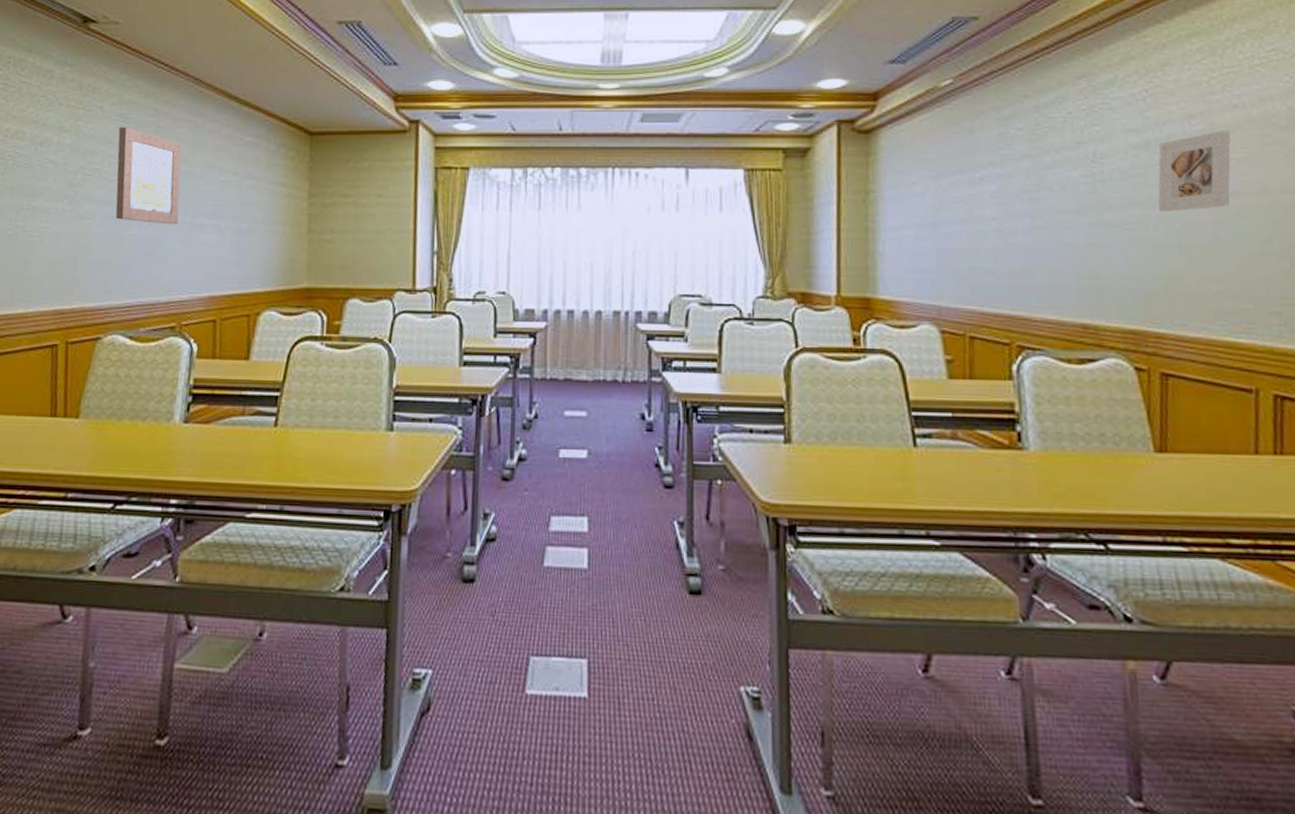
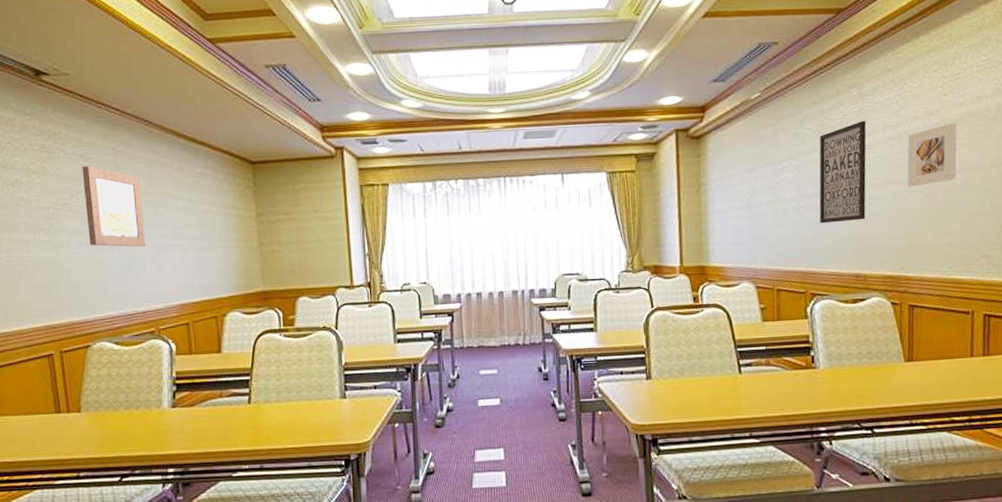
wall art: none [1031,121,1100,253] -> present [819,120,867,224]

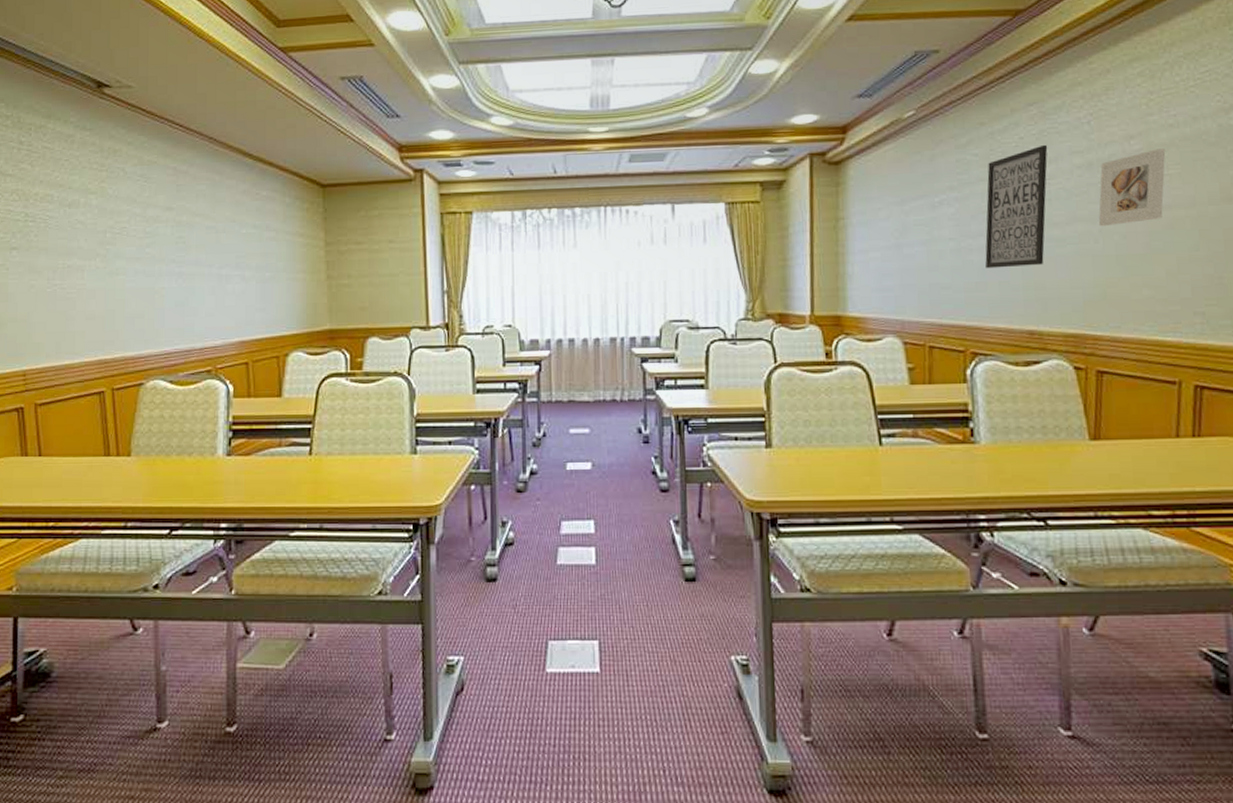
wall art: present [82,166,145,247] -> none [142,187,205,277]

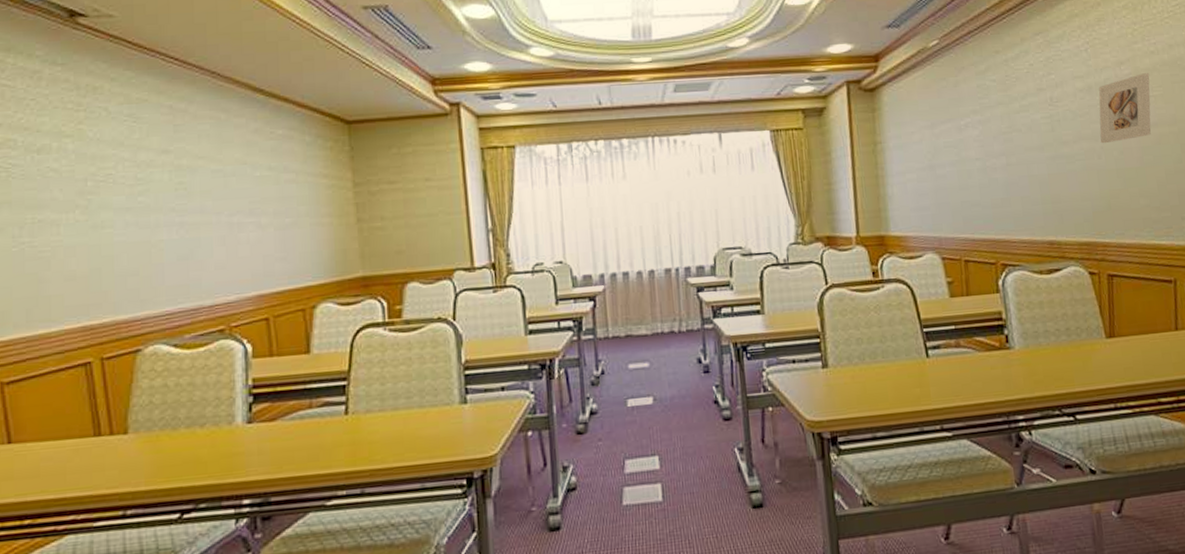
wall art: present [985,144,1048,269] -> none [1004,70,1058,186]

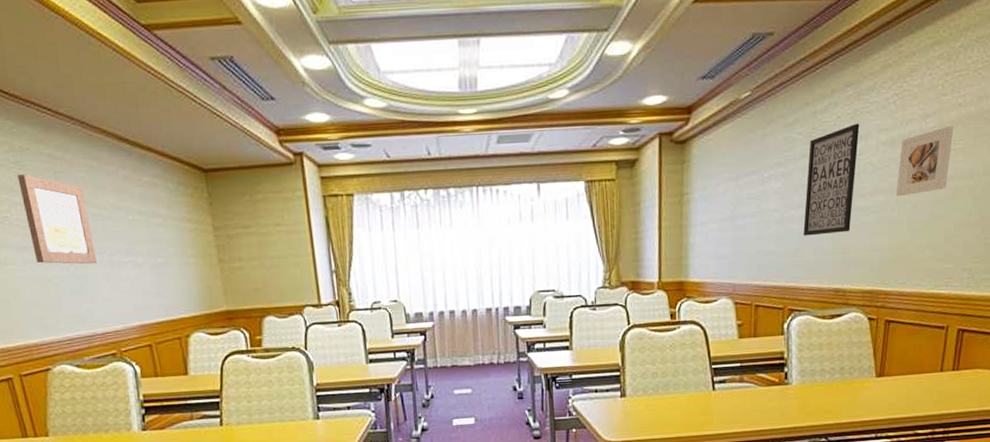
wall art: none [130,128,213,226] -> present [17,174,97,264]
wall art: none [1004,70,1058,186] -> present [803,123,860,236]

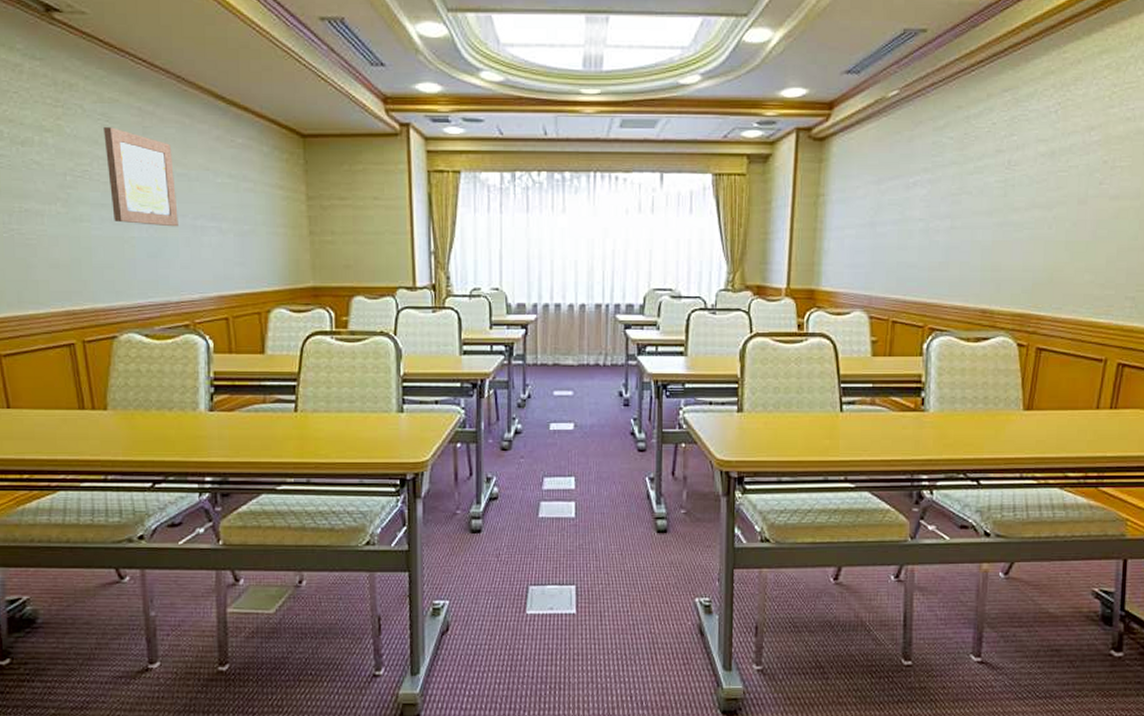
wall art: present [803,123,860,236] -> none [950,131,1017,249]
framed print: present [896,126,954,197] -> none [1053,141,1121,214]

